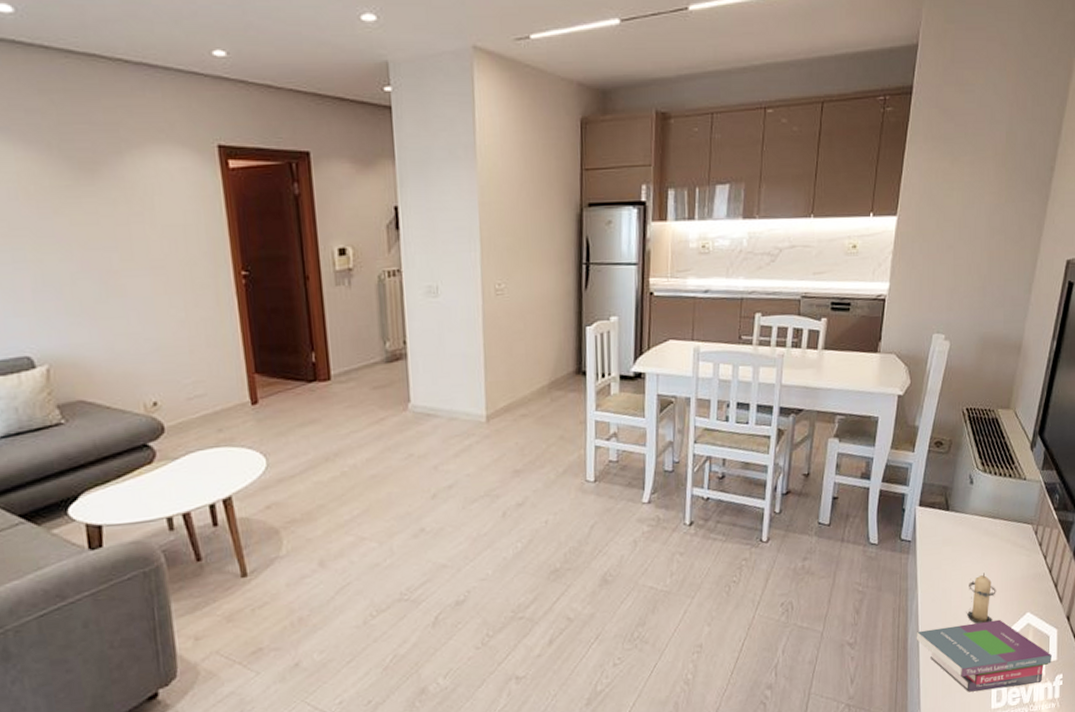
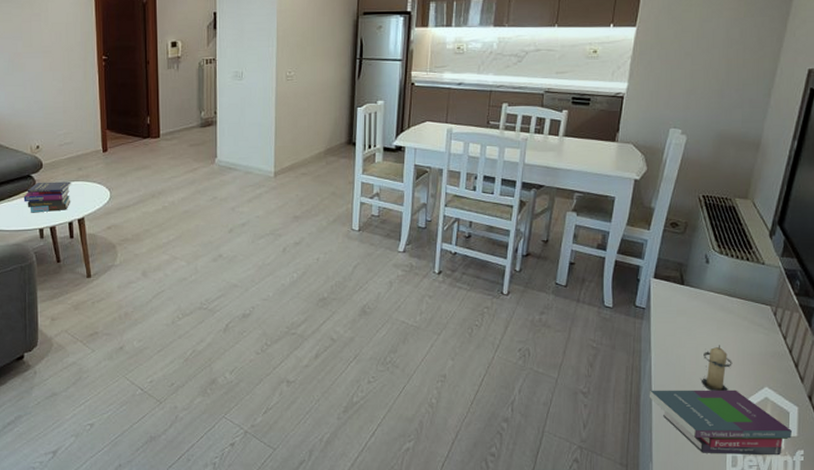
books: none [139,448,210,497] -> present [23,181,72,213]

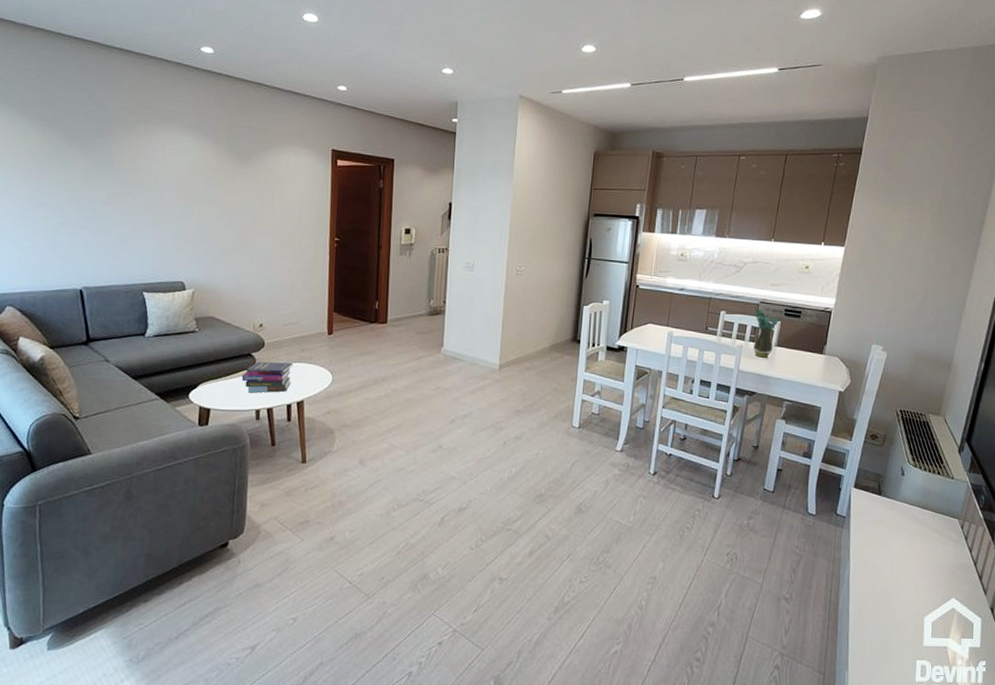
vase: none [538,98,568,149] -> present [753,308,781,358]
books: present [649,390,792,456] -> none [846,598,975,666]
candle: present [700,345,732,391] -> none [894,555,923,601]

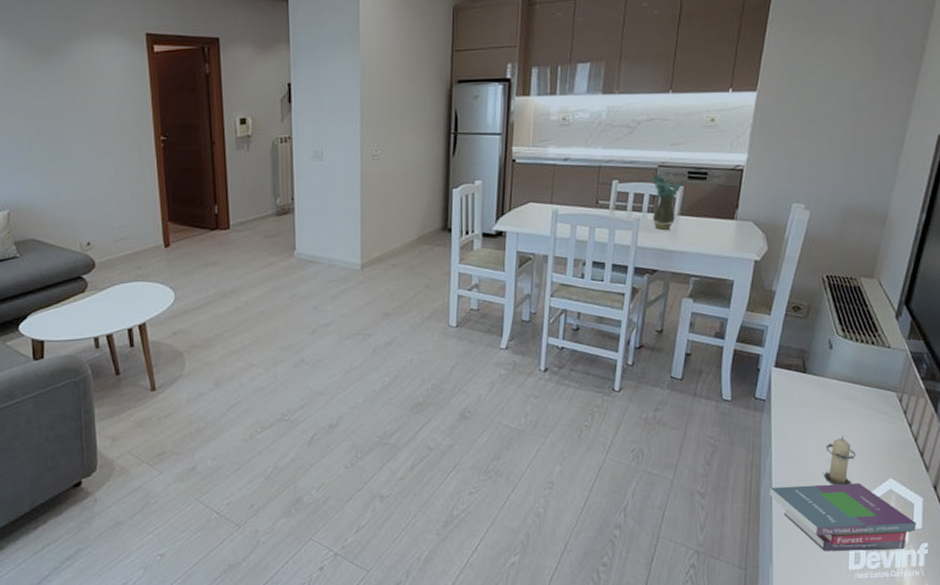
books: present [241,361,294,393] -> none [74,282,130,320]
books: none [846,598,975,666] -> present [769,482,916,551]
candle: none [894,555,923,601] -> present [823,436,856,485]

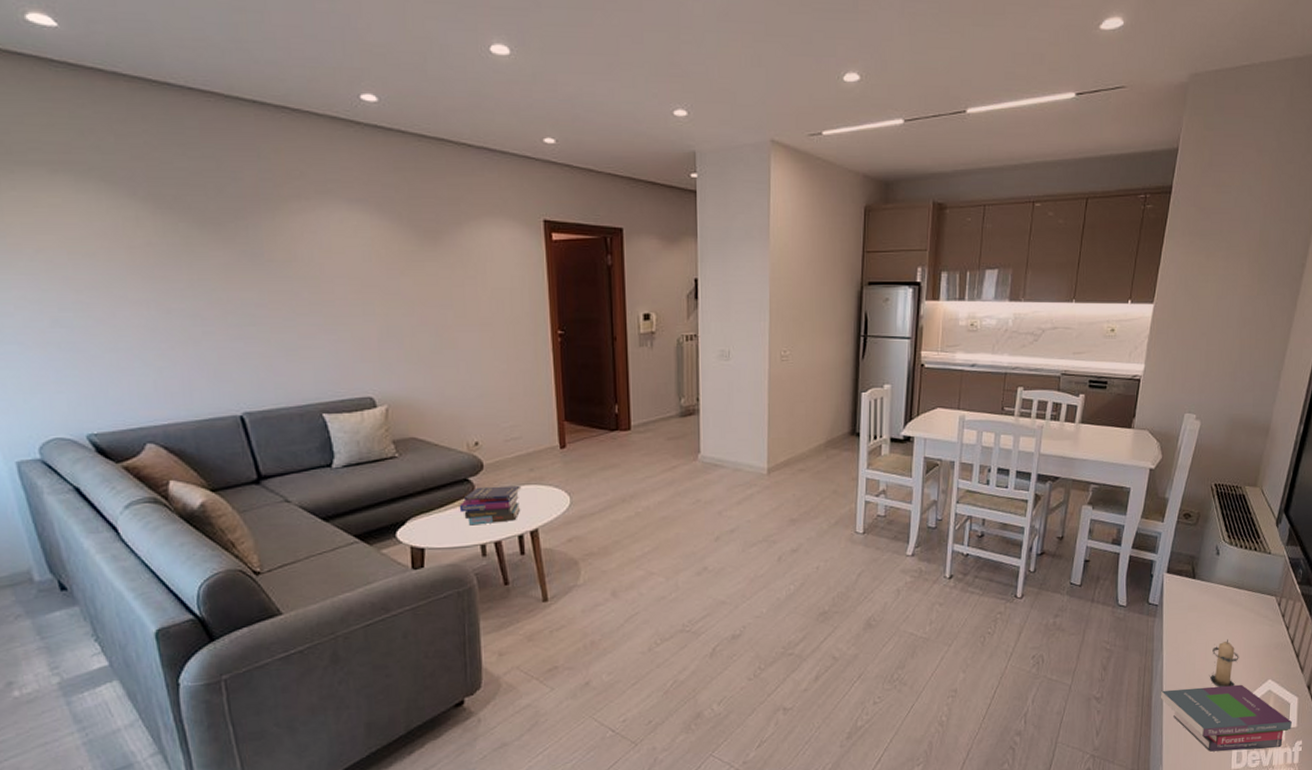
books: none [74,282,130,320] -> present [459,485,522,526]
vase: present [652,173,683,230] -> none [1054,381,1085,437]

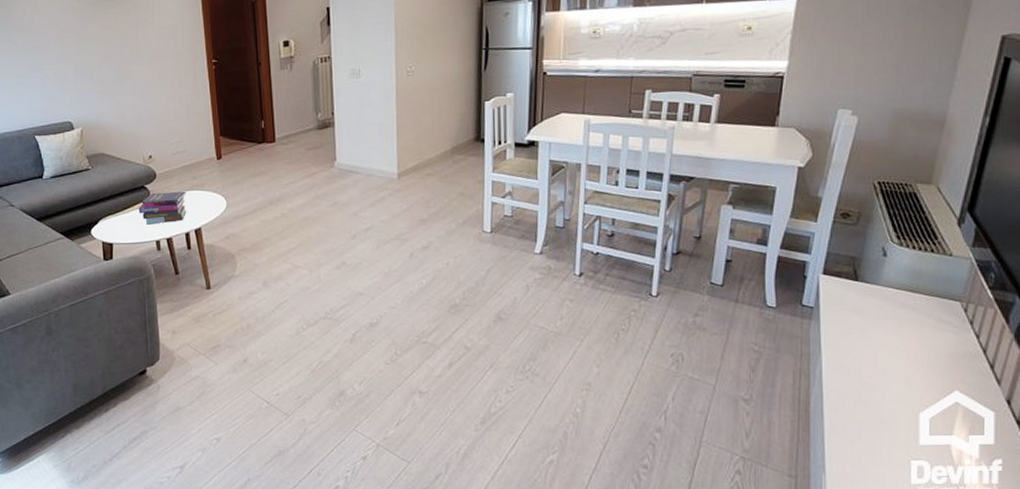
books: present [1160,684,1292,752] -> none [820,394,987,466]
candle: present [1209,639,1239,687] -> none [879,345,916,396]

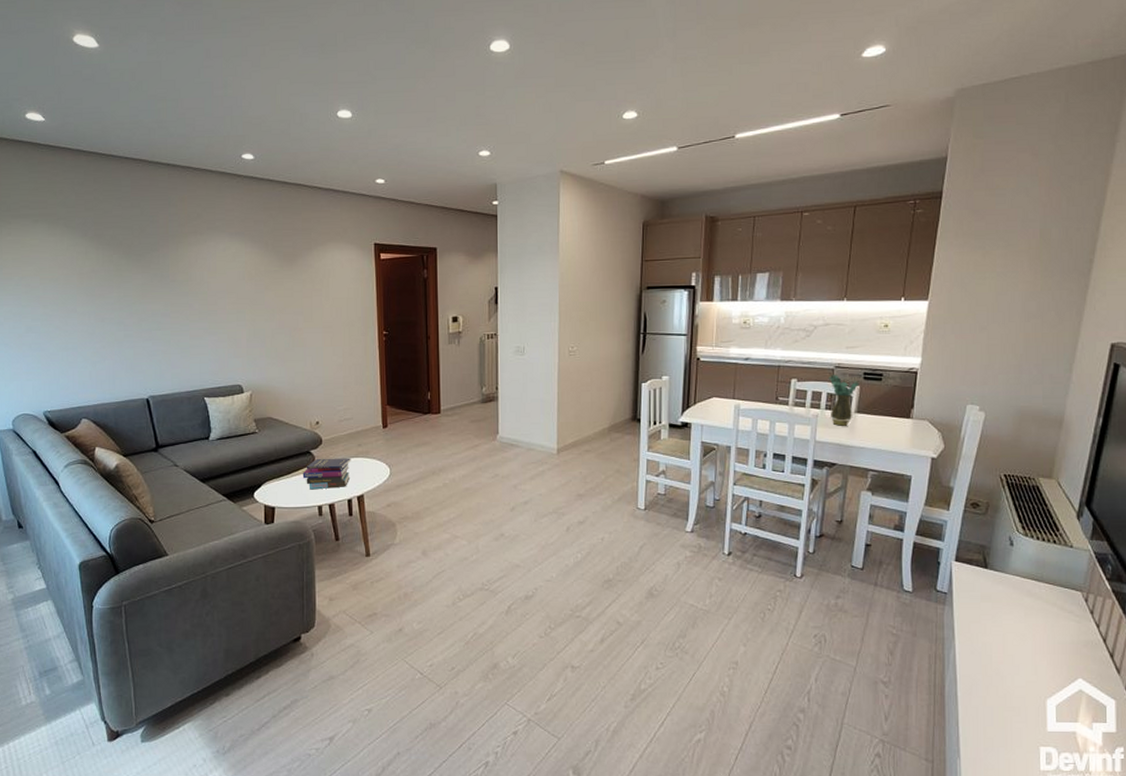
vase: none [686,82,720,138] -> present [829,374,859,426]

